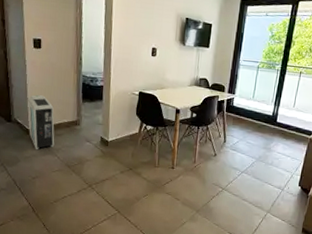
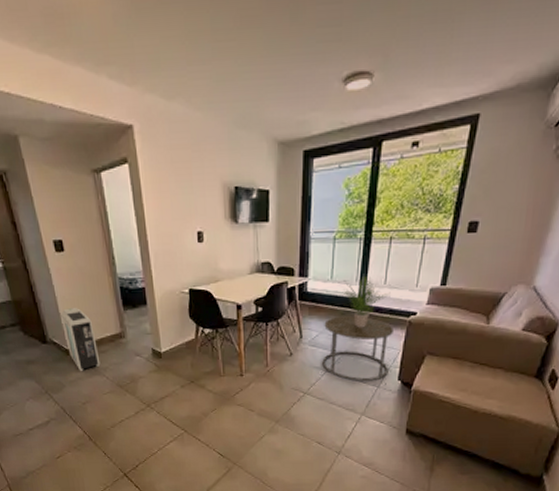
side table: none [239,128,299,185] -> present [322,316,395,381]
potted plant: none [262,99,298,140] -> present [344,276,391,328]

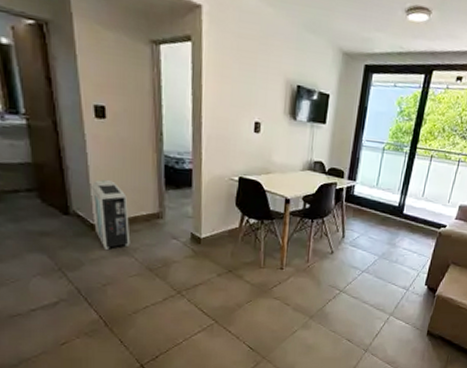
side table: present [322,316,395,381] -> none [360,221,427,284]
potted plant: present [344,276,391,328] -> none [386,187,427,235]

